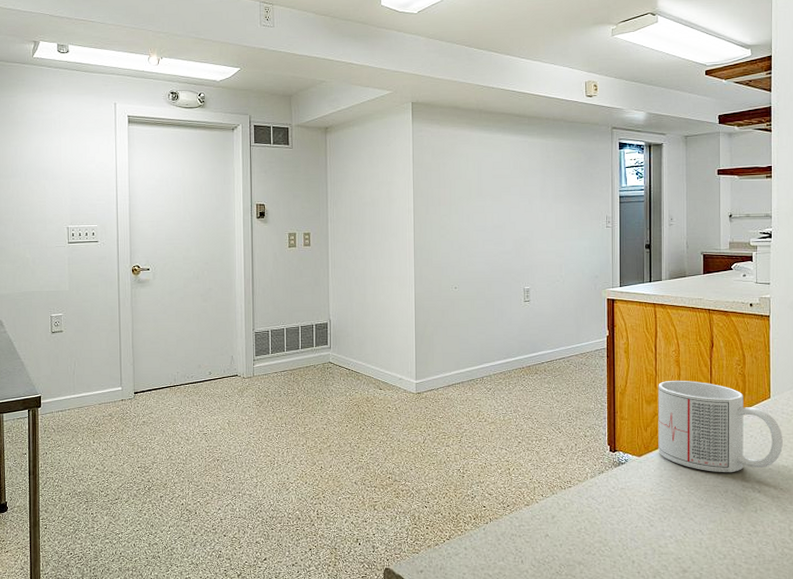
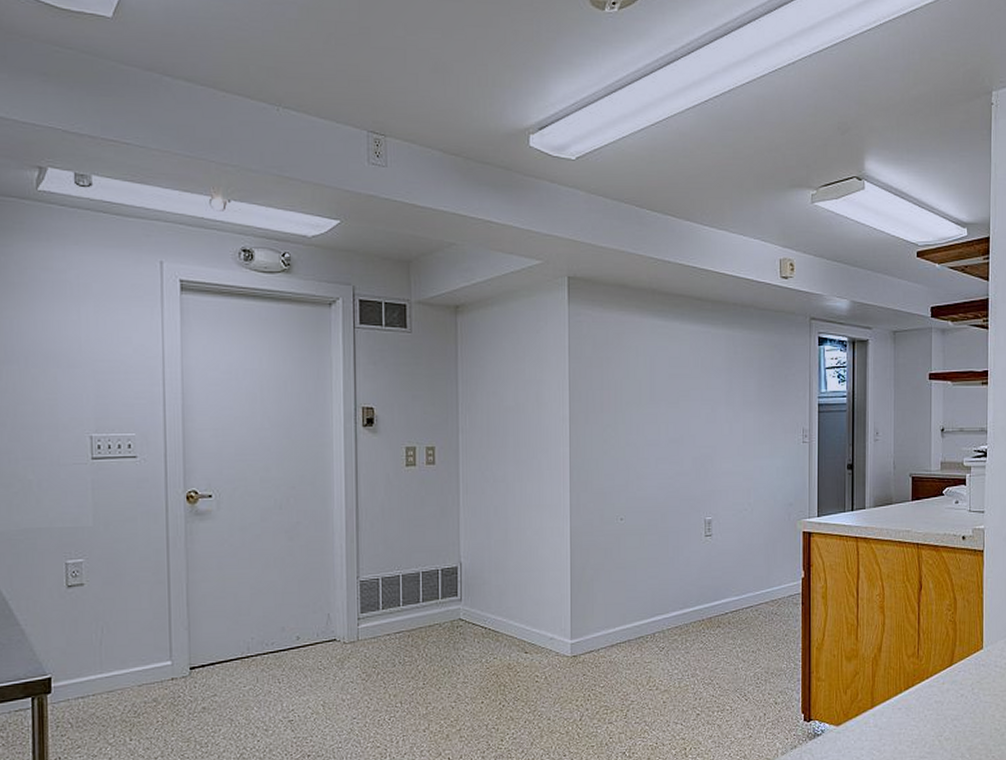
mug: present [658,381,783,473] -> none [859,631,996,741]

